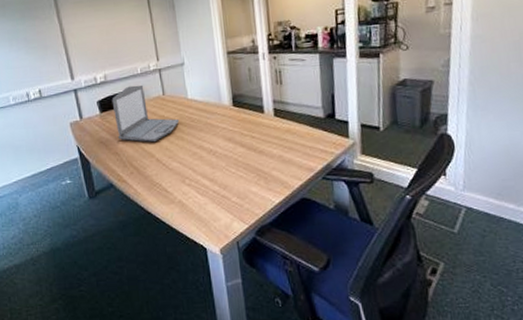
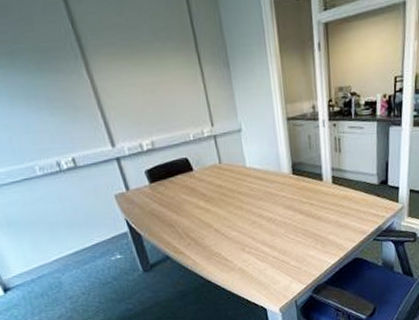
laptop: present [112,85,180,143] -> none [162,152,238,213]

